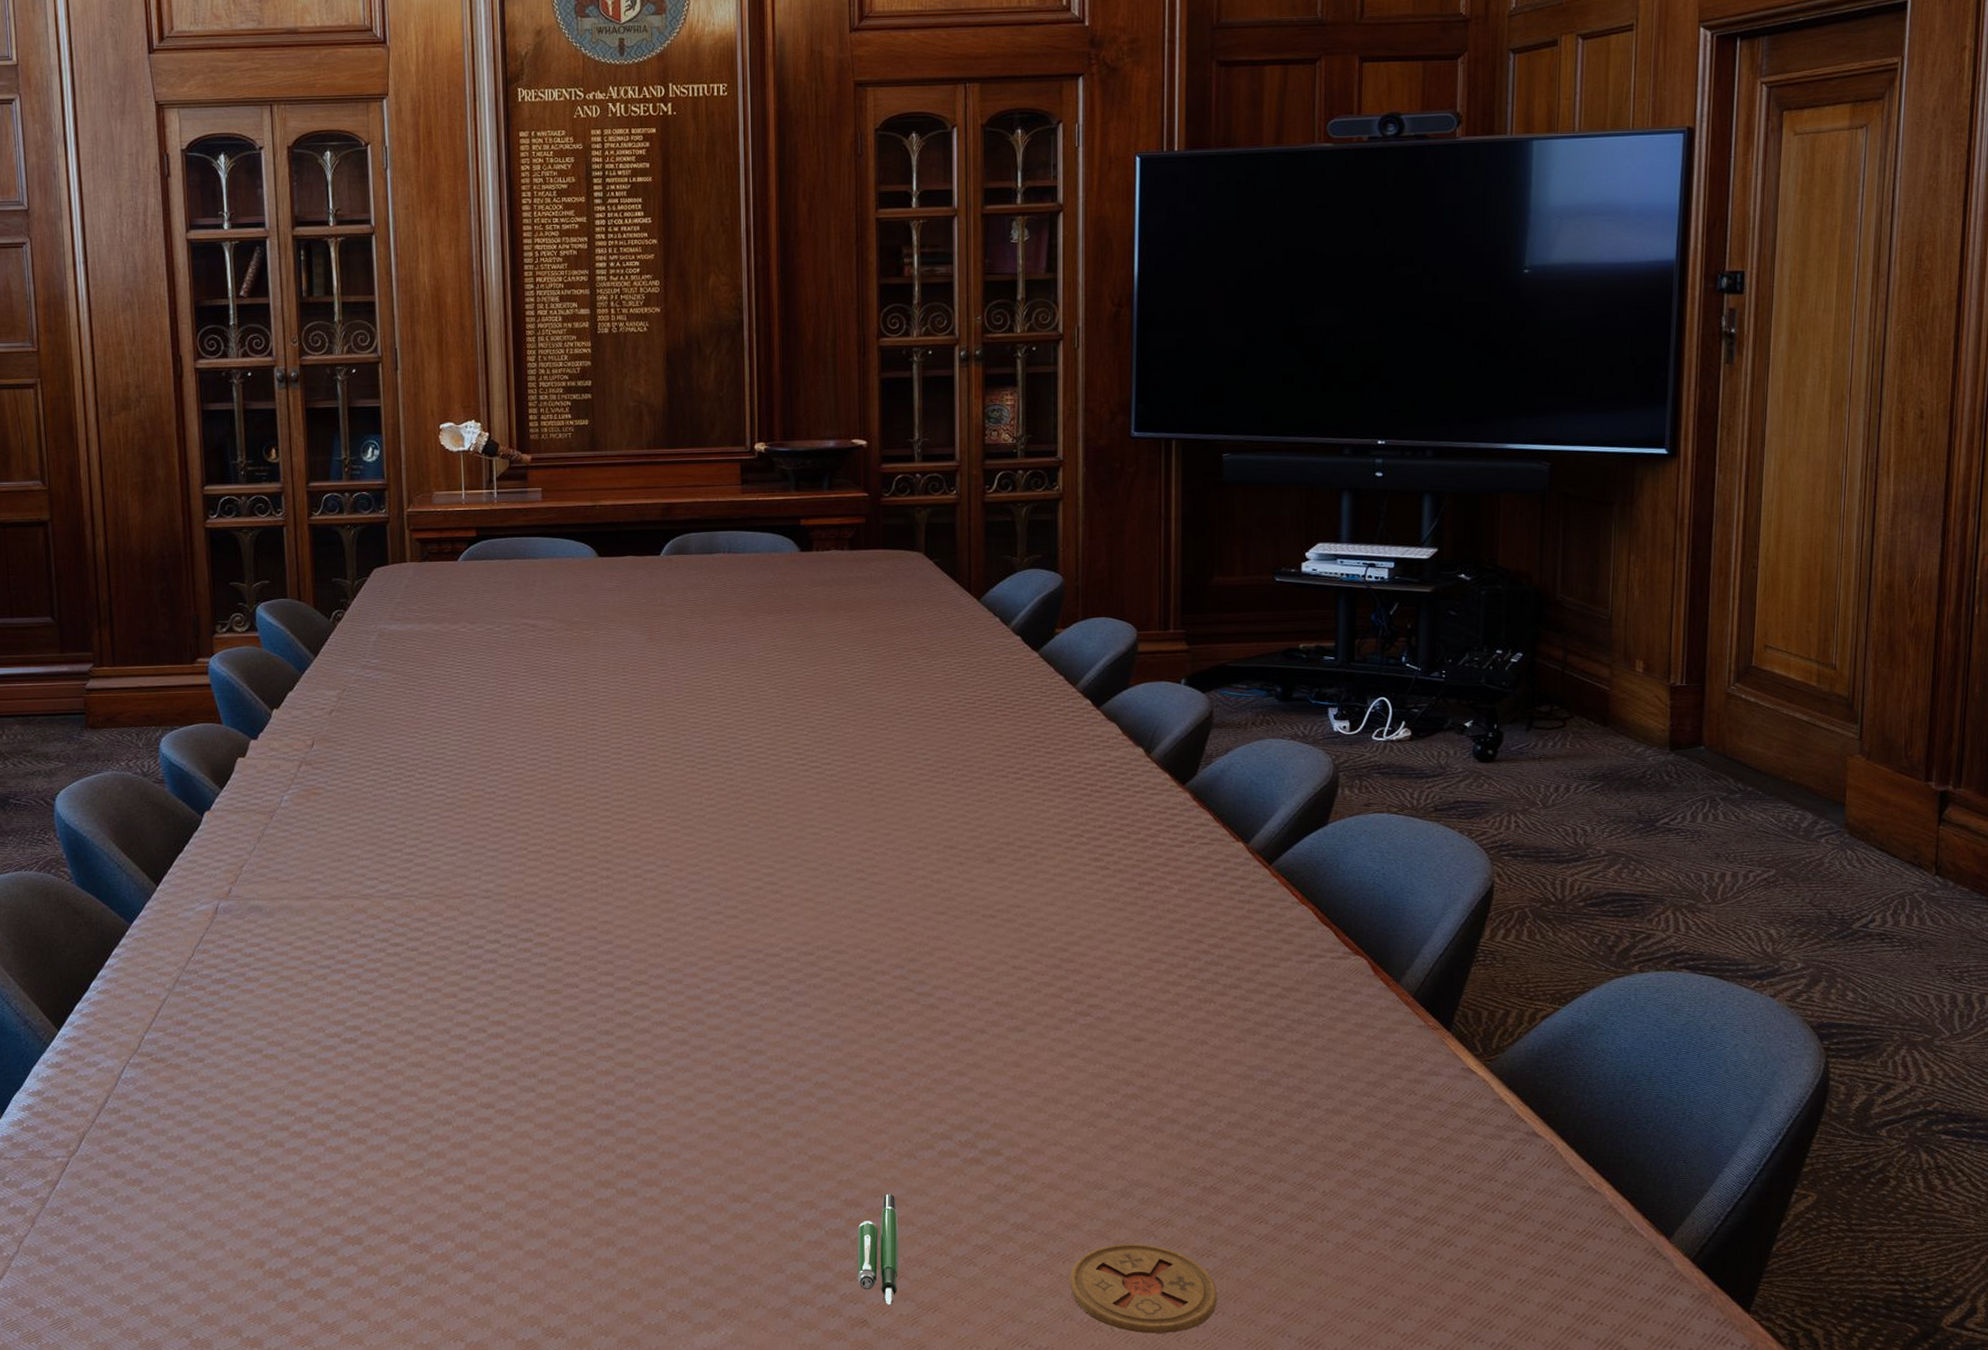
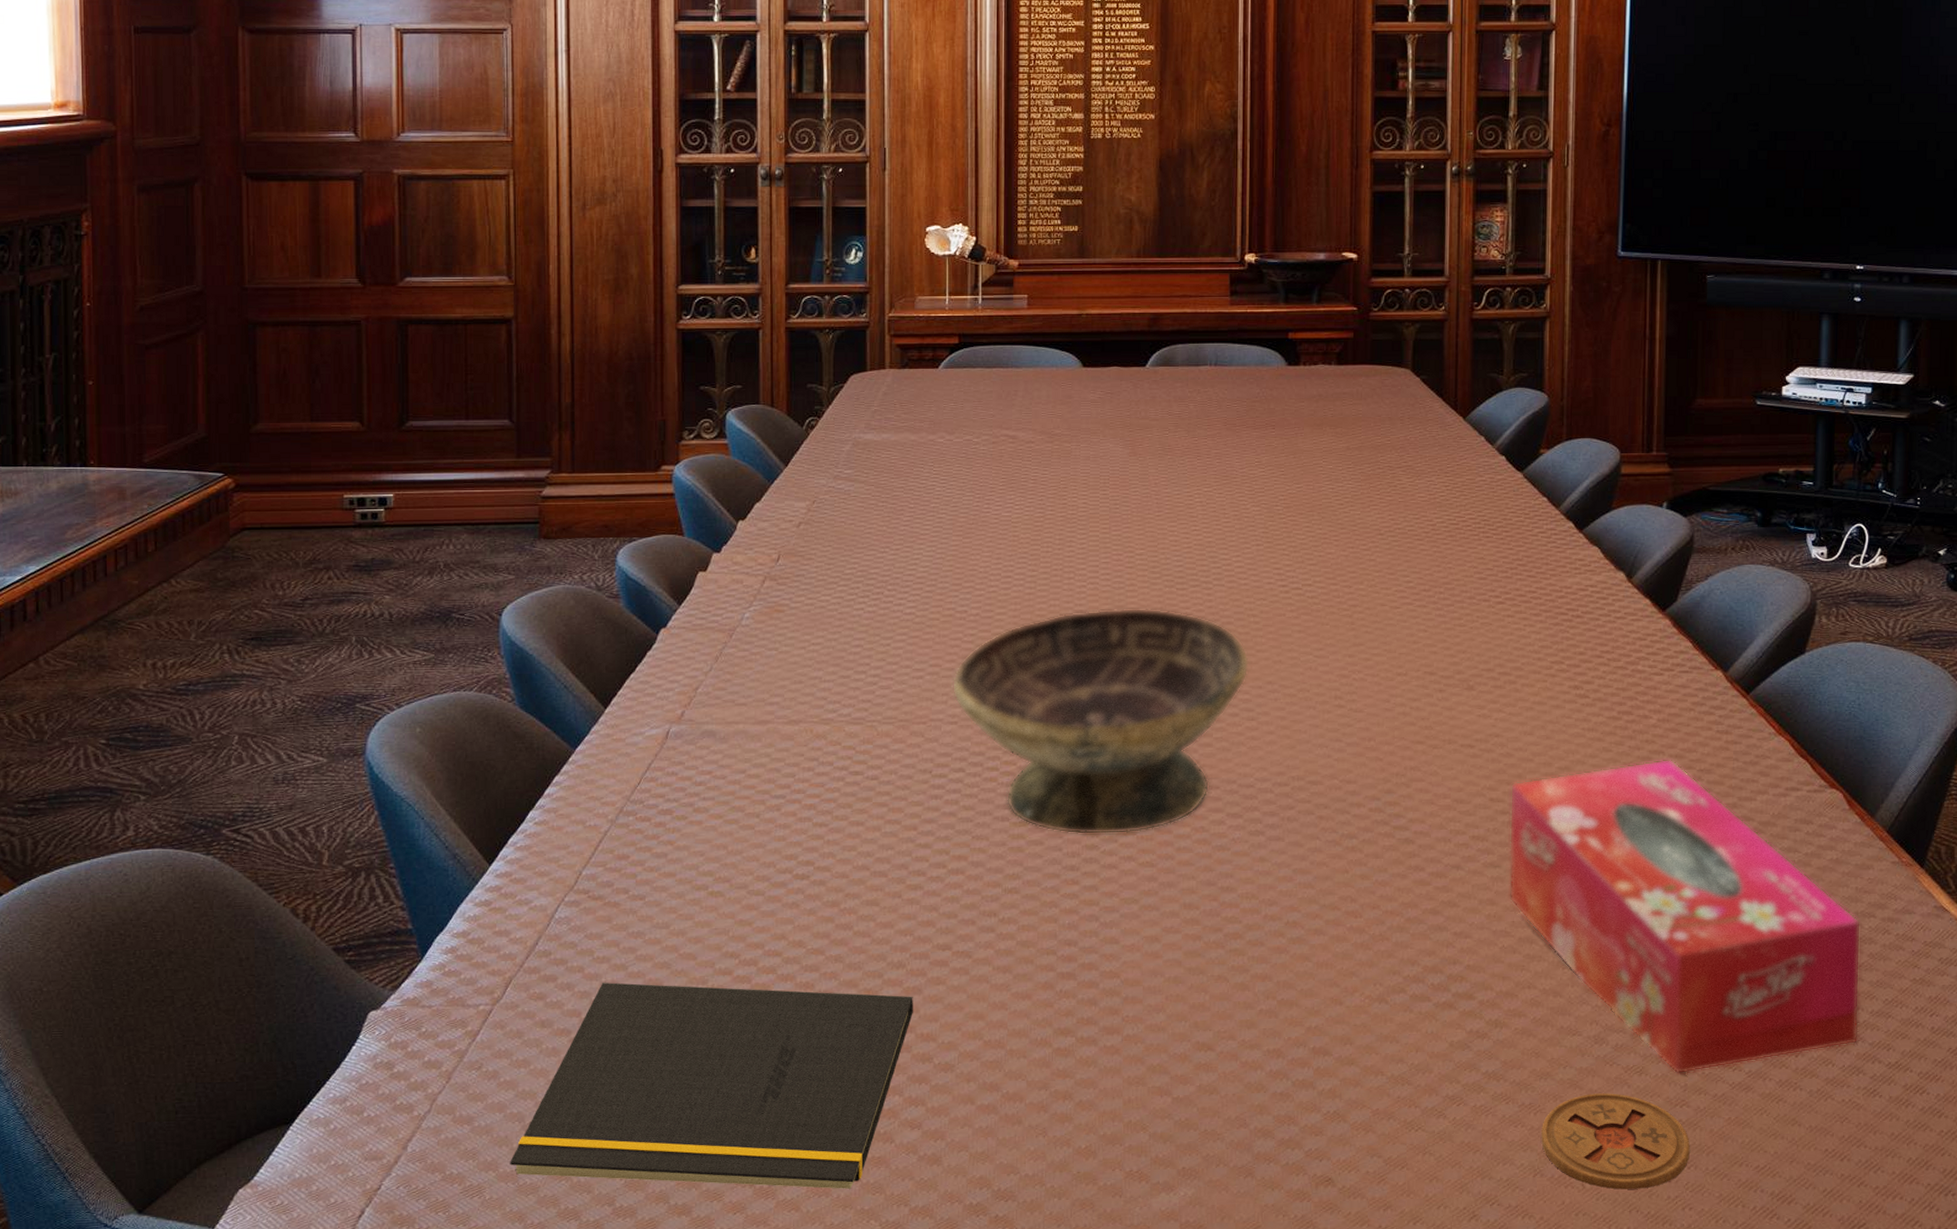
notepad: none [93,1137,462,1325] -> present [510,982,914,1189]
decorative bowl: none [484,787,772,1002] -> present [951,608,1250,835]
pen: present [857,1194,899,1305] -> none [1323,1041,1368,1162]
tissue box: none [1032,927,1387,1226] -> present [1508,759,1862,1074]

